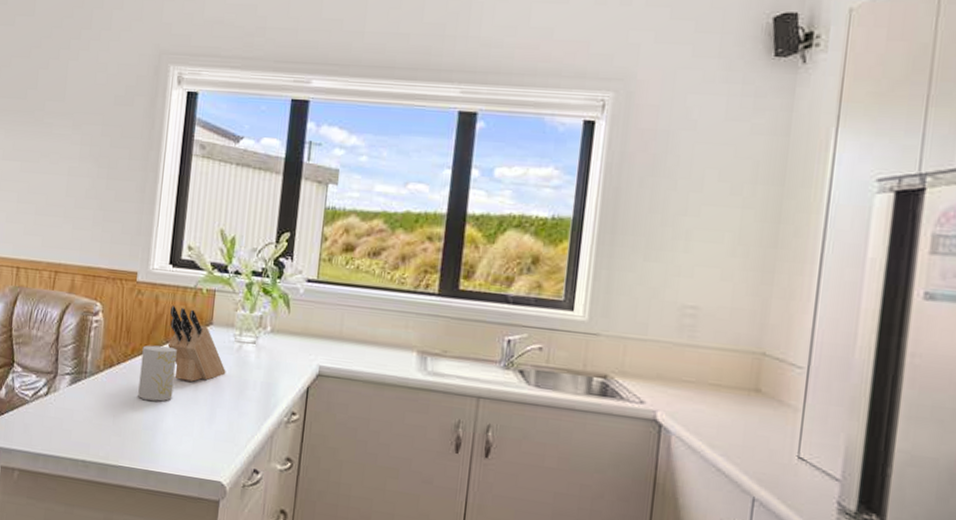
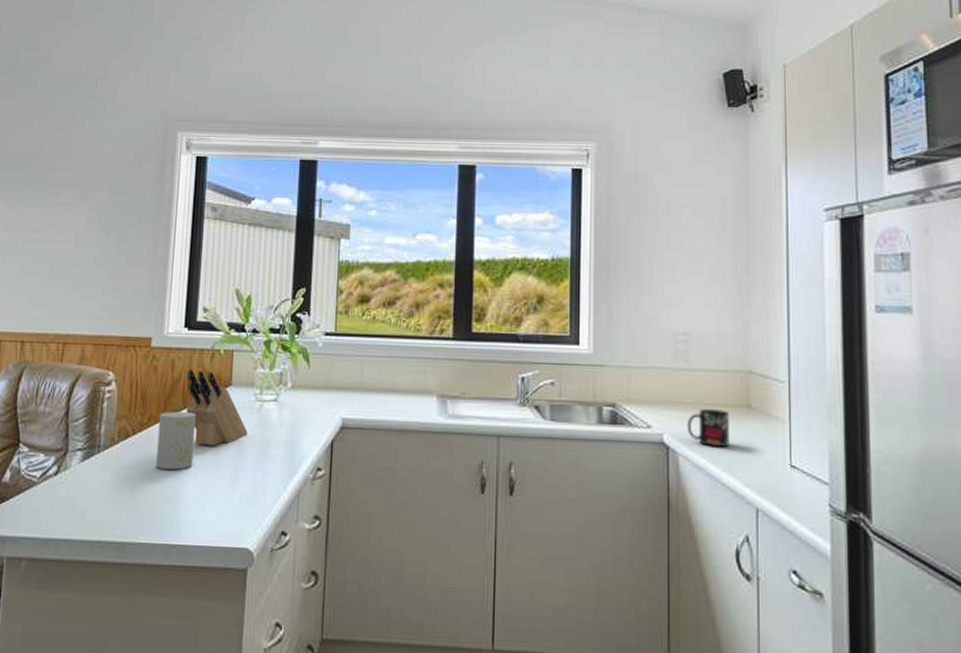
mug: none [684,389,734,431] -> present [687,409,729,447]

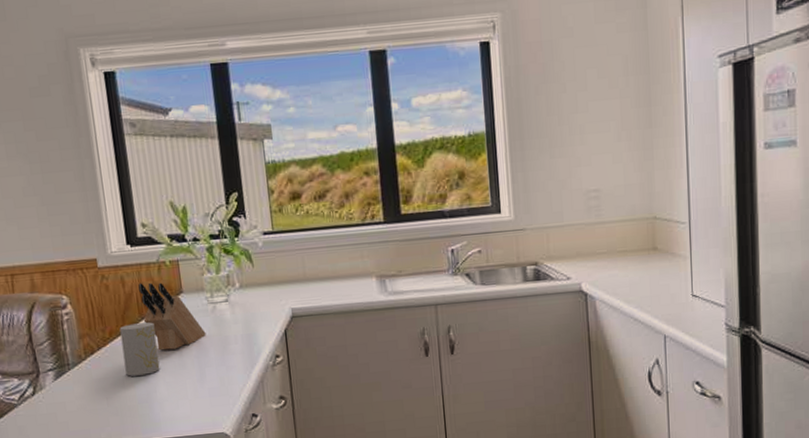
mug: present [687,409,729,447] -> none [601,255,639,288]

